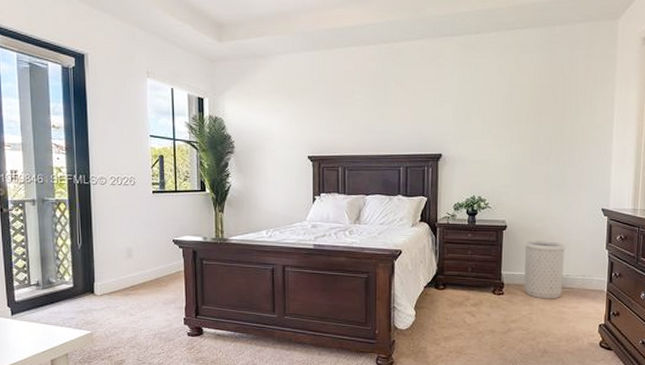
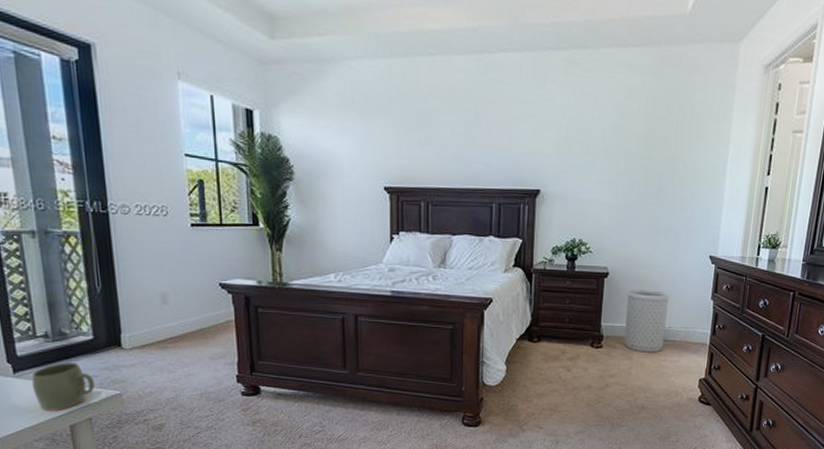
mug: none [25,307,72,347] -> present [31,363,95,410]

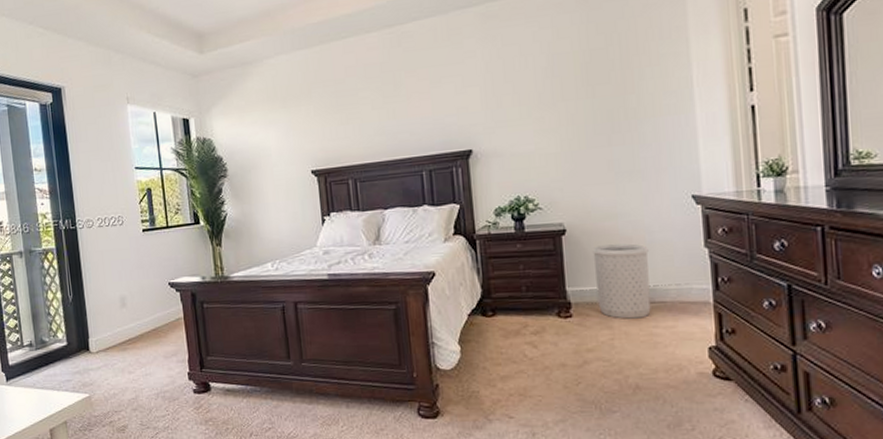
mug: present [31,363,95,410] -> none [20,368,69,415]

